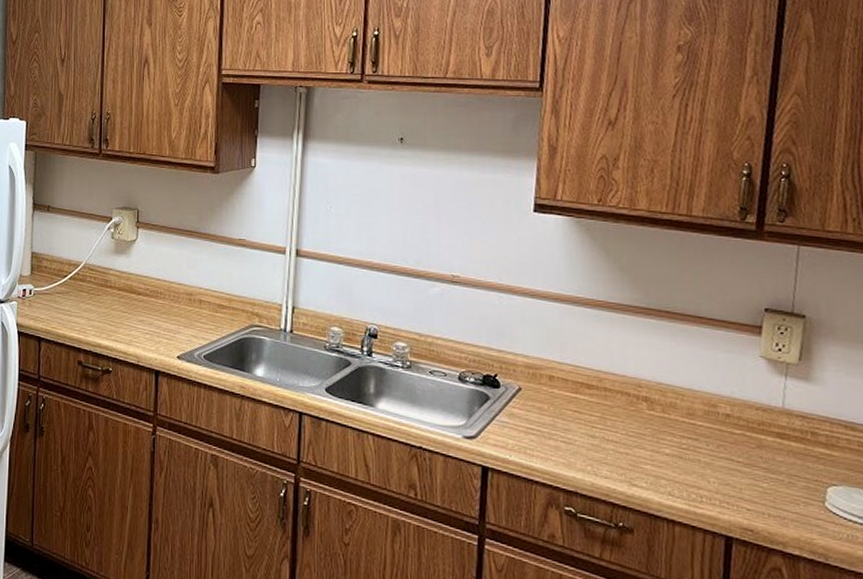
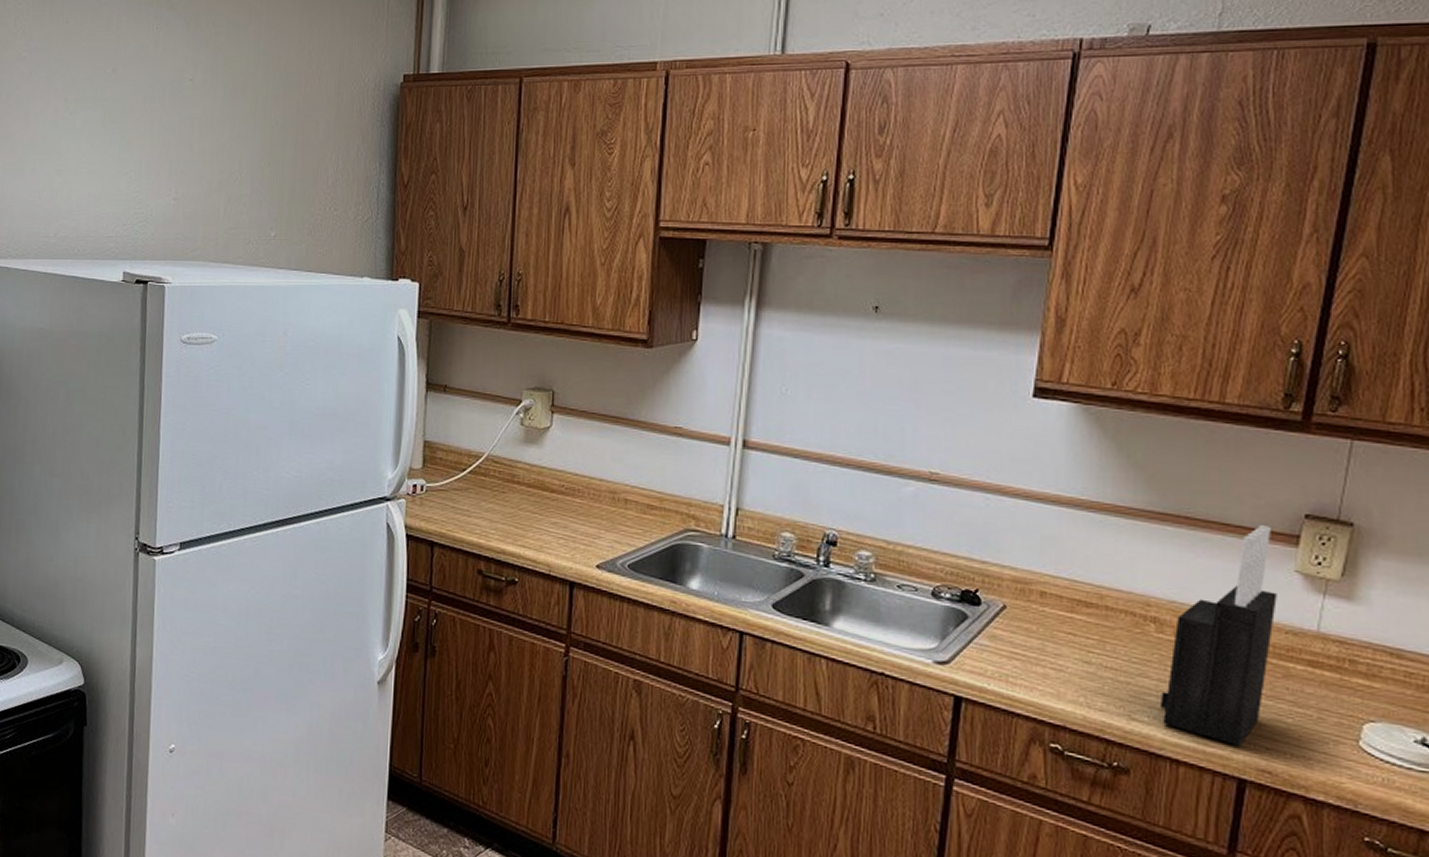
knife block: none [655,318,747,507] -> present [1159,525,1277,746]

